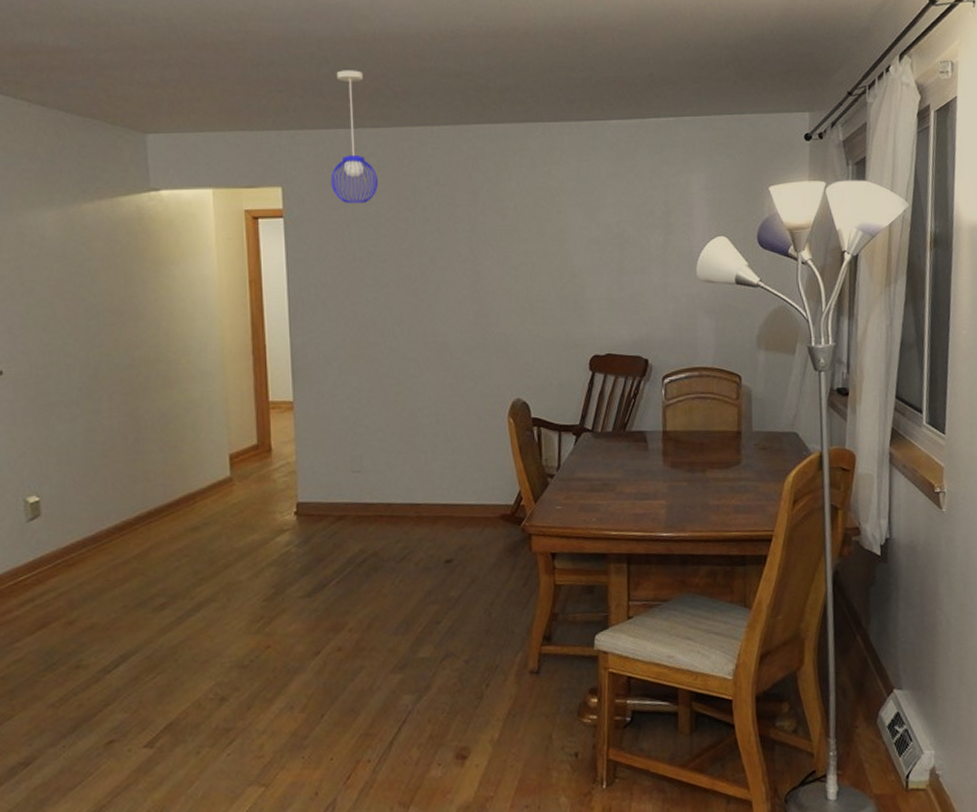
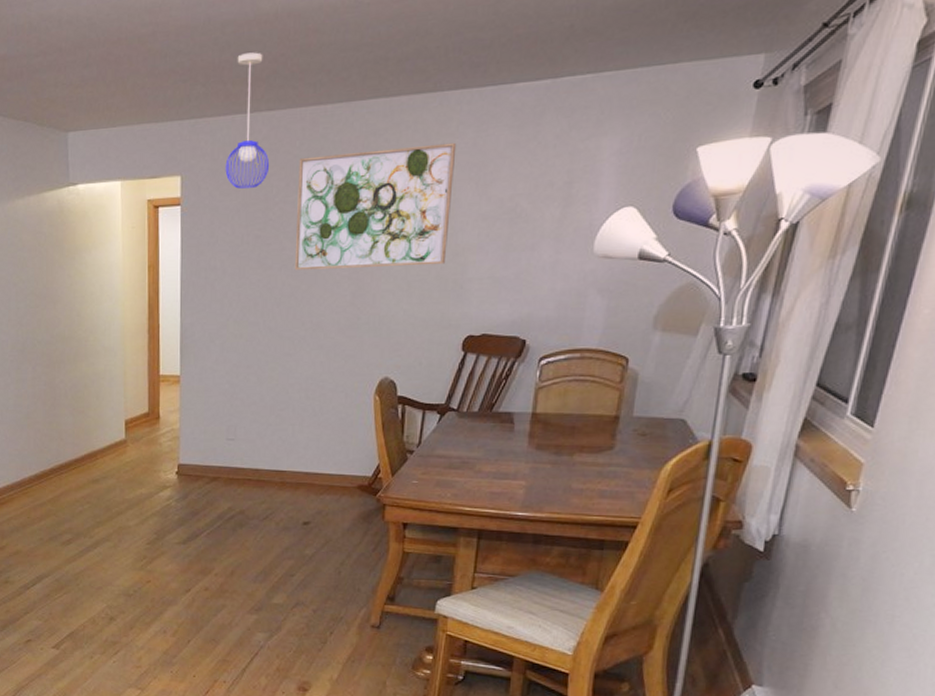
wall art: none [409,170,564,289] -> present [294,142,457,271]

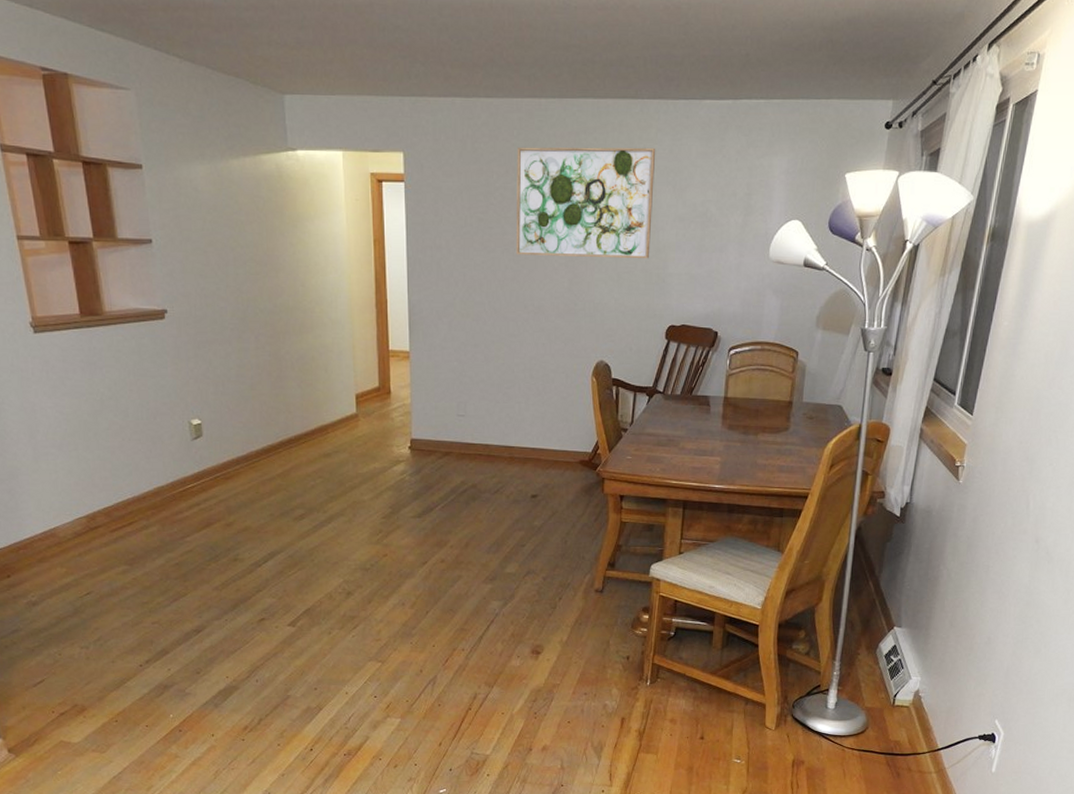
pendant light: present [225,52,270,189] -> none [447,38,490,171]

